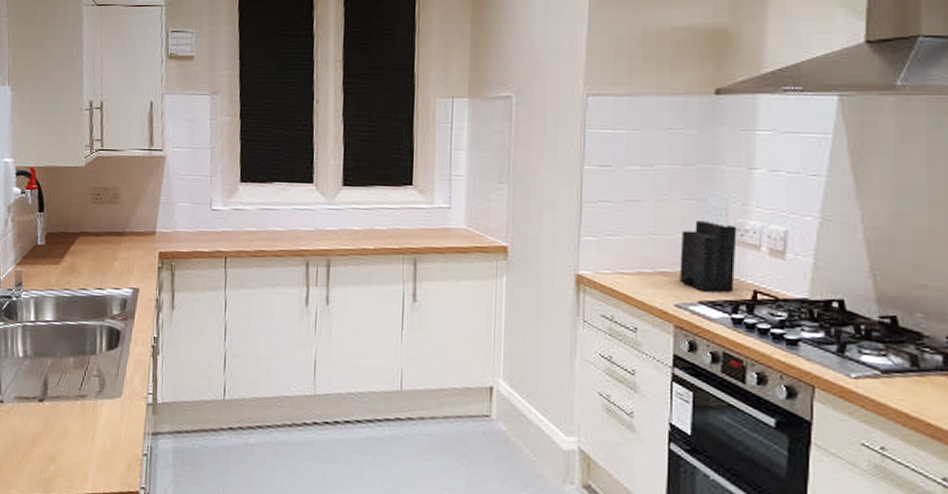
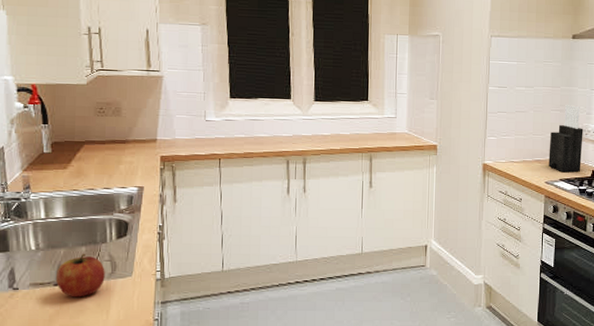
fruit: none [41,366,93,418] -> present [55,254,105,298]

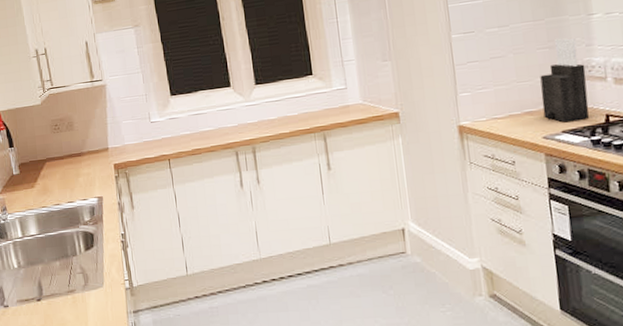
fruit: present [55,254,105,298] -> none [37,268,80,312]

